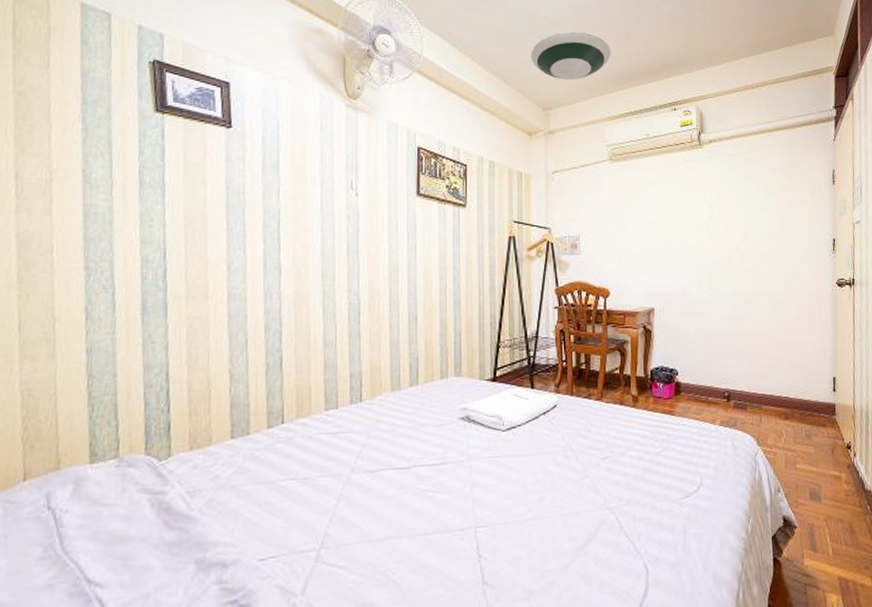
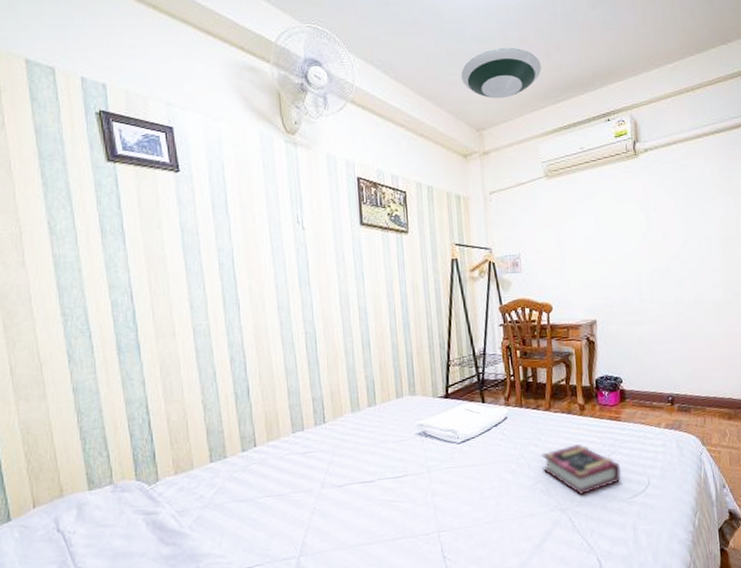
book: none [590,438,674,493] -> present [541,444,622,495]

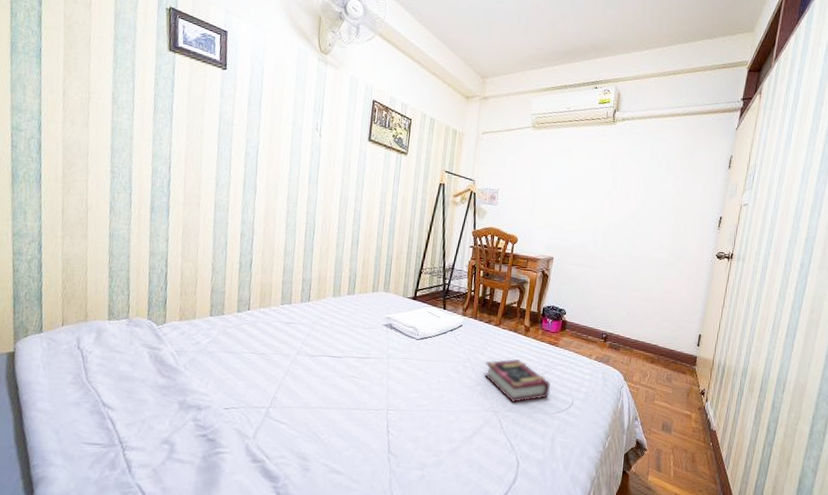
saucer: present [461,47,542,99] -> none [476,9,547,54]

